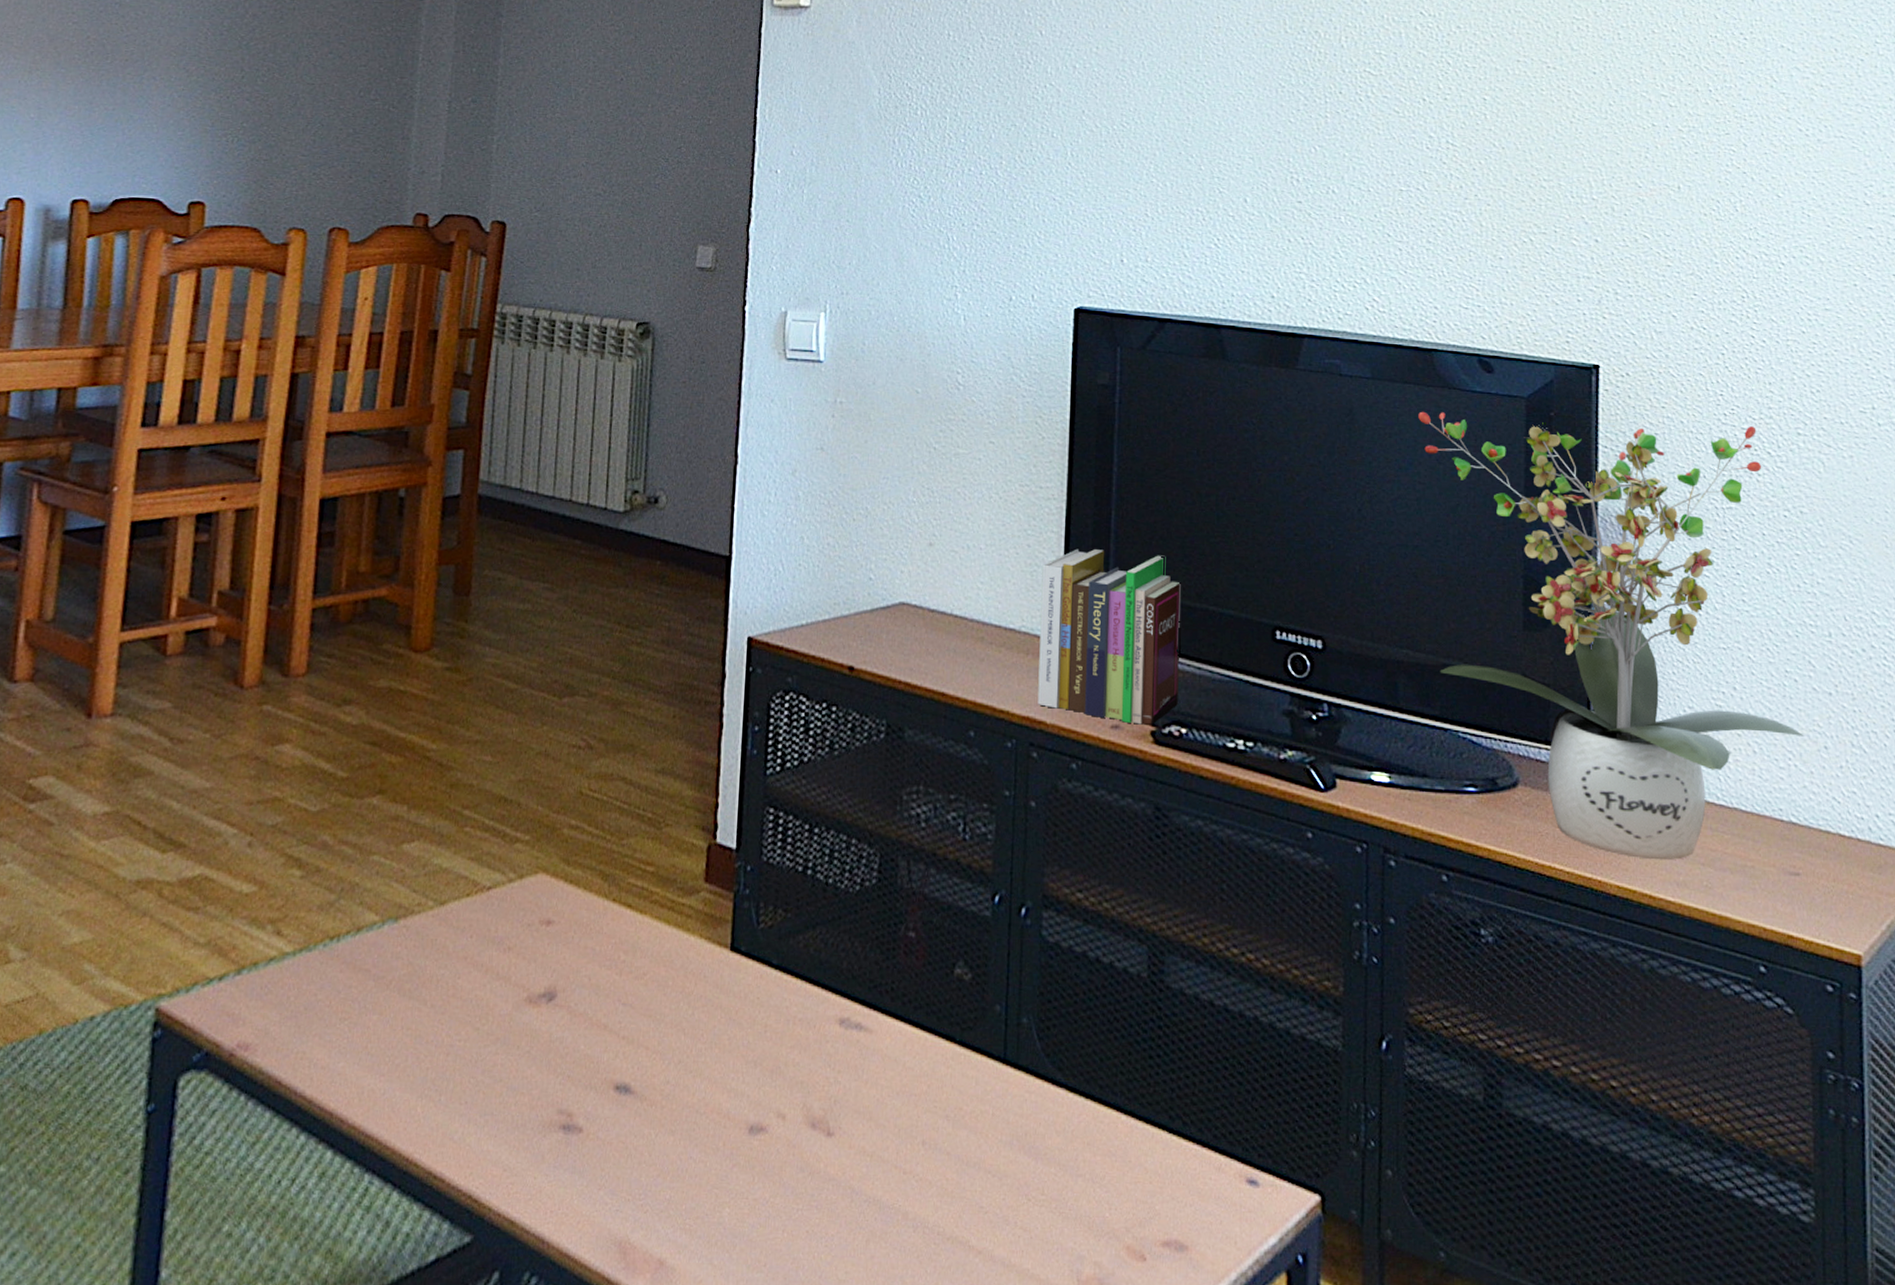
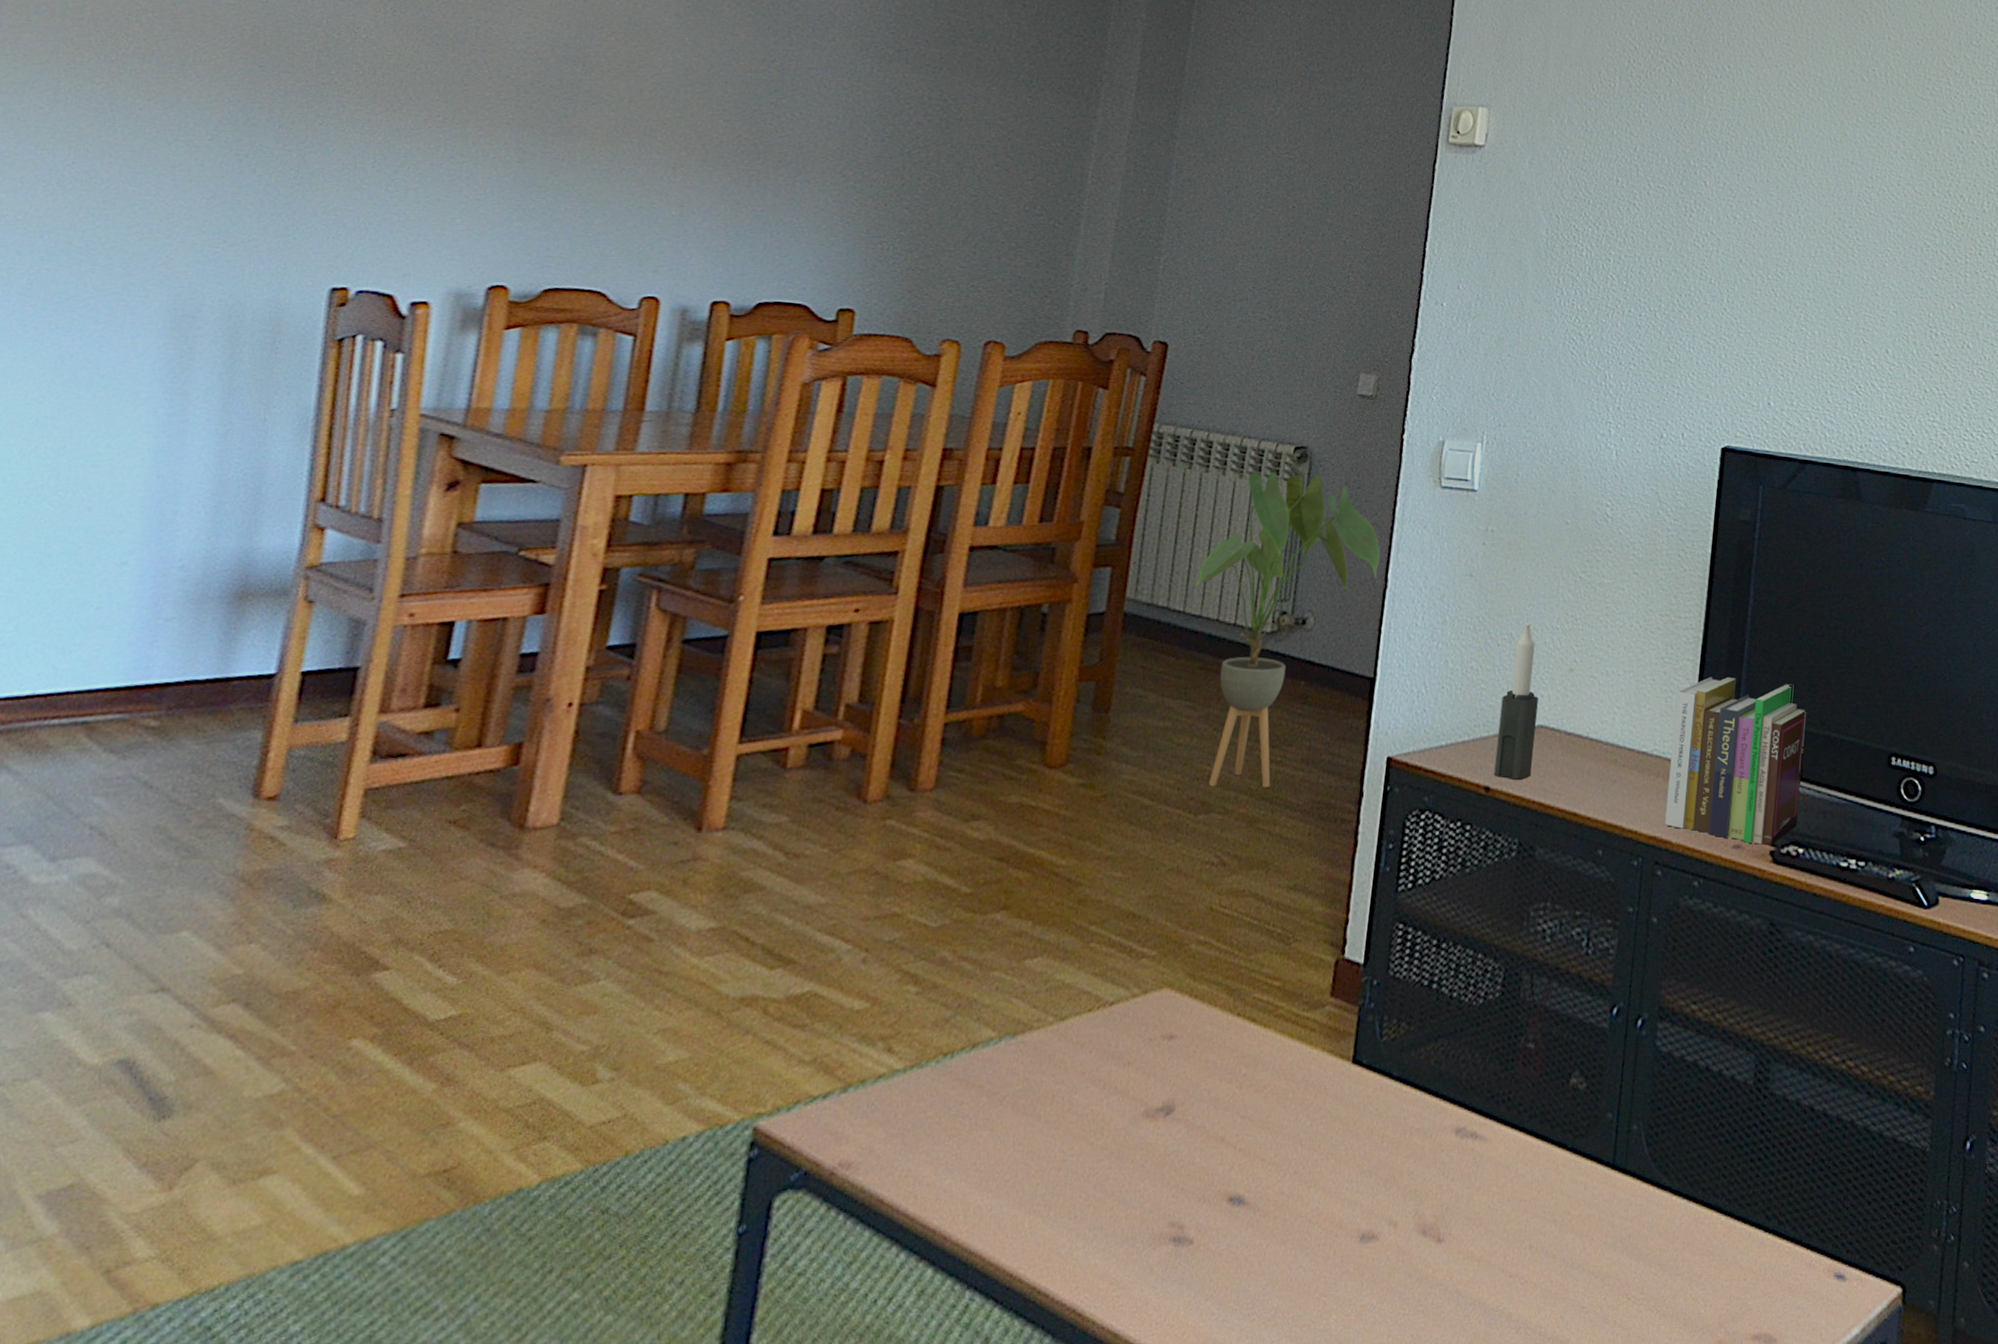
house plant: none [545,348,729,670] -> present [1194,471,1381,788]
candle: none [857,495,898,660] -> present [1494,622,1538,781]

